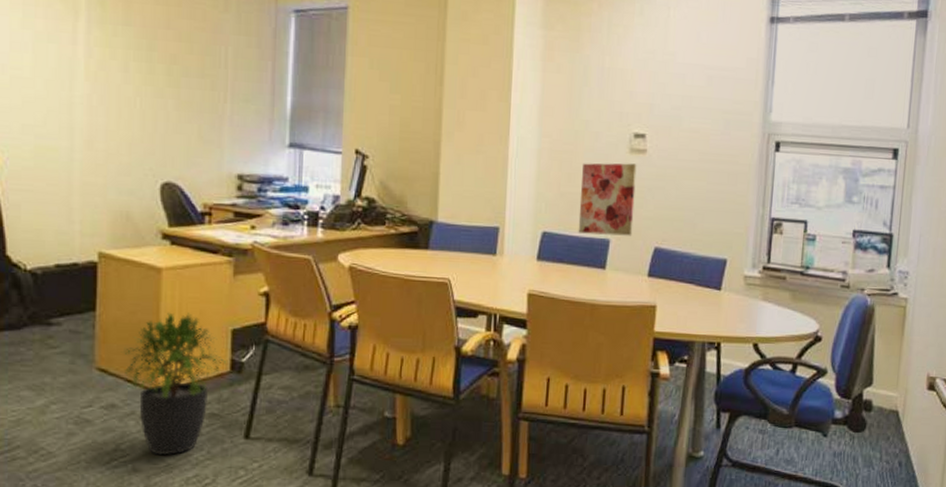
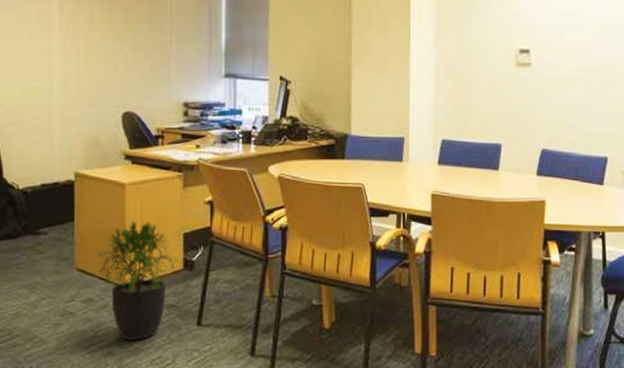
wall art: present [578,163,637,236] -> none [473,76,523,140]

